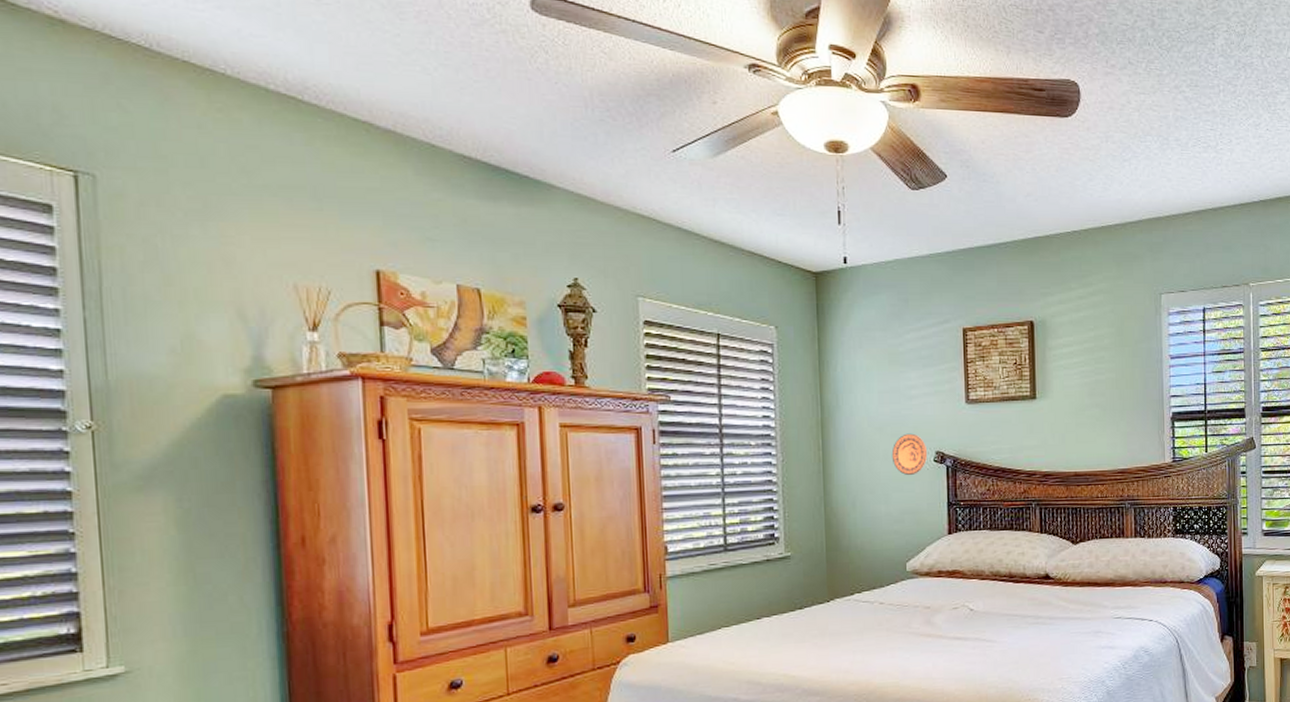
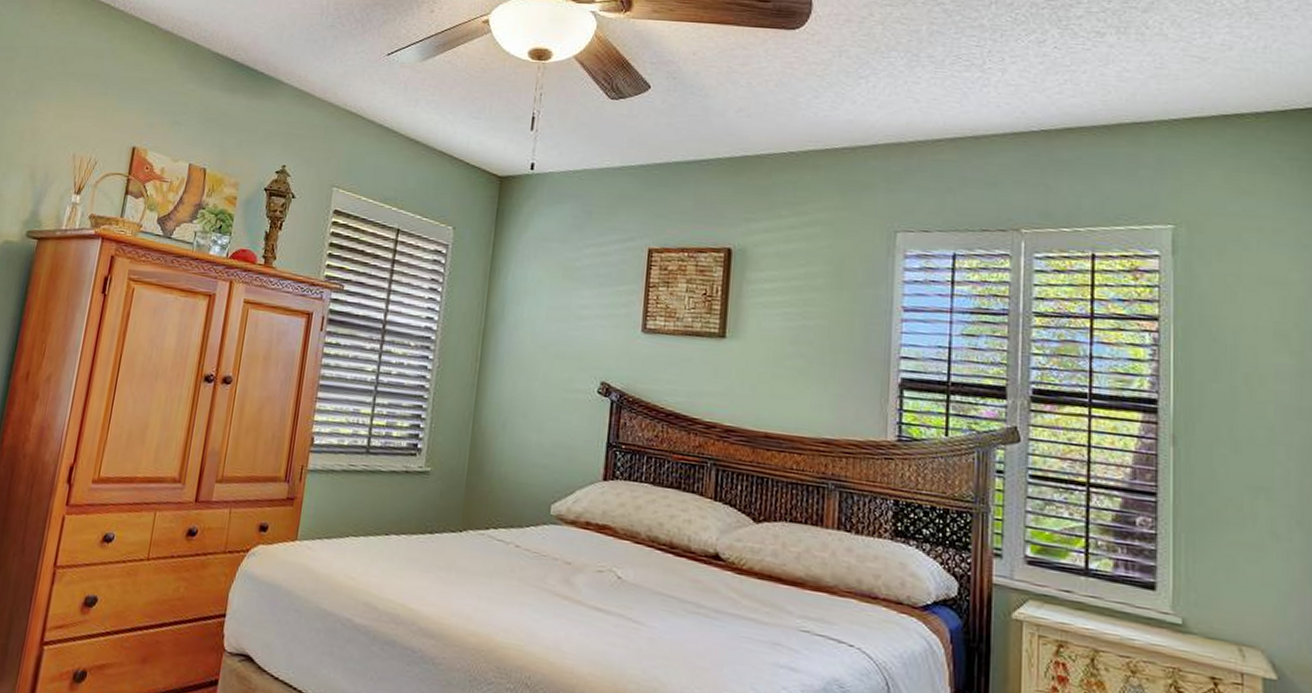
decorative plate: present [891,433,928,475] -> none [551,357,592,404]

